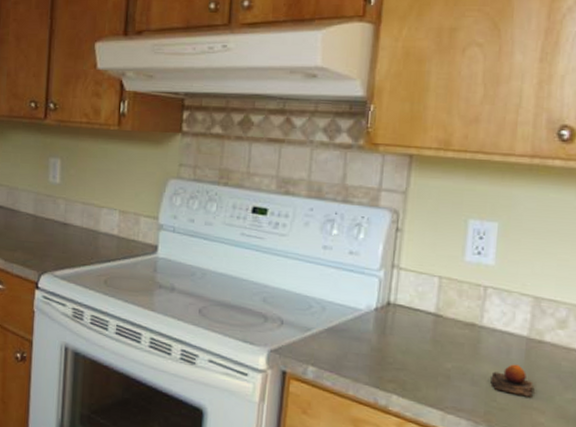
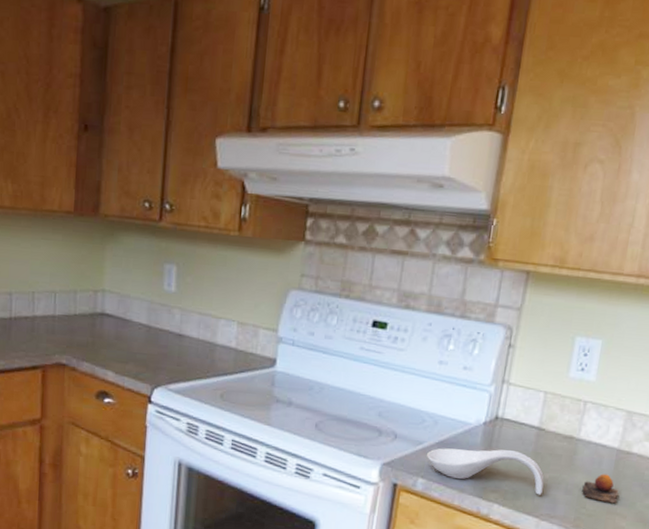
spoon rest: none [315,334,447,386] -> present [426,448,544,495]

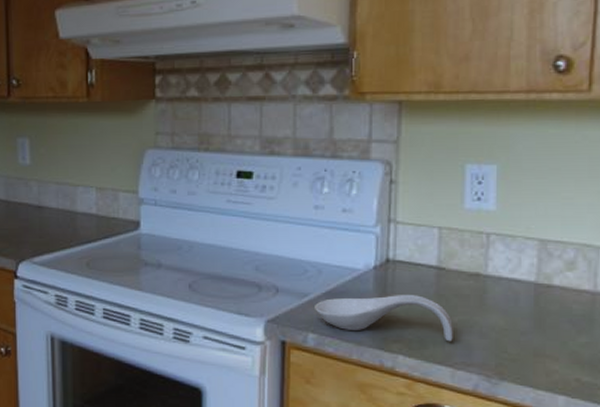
orange: present [581,474,619,504] -> none [500,312,545,345]

